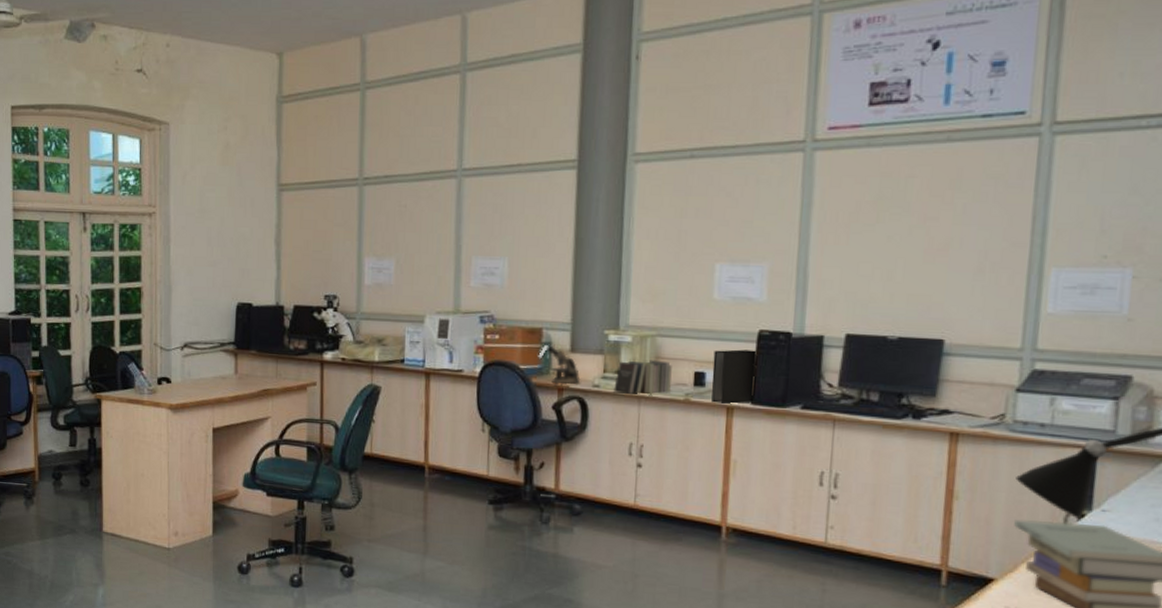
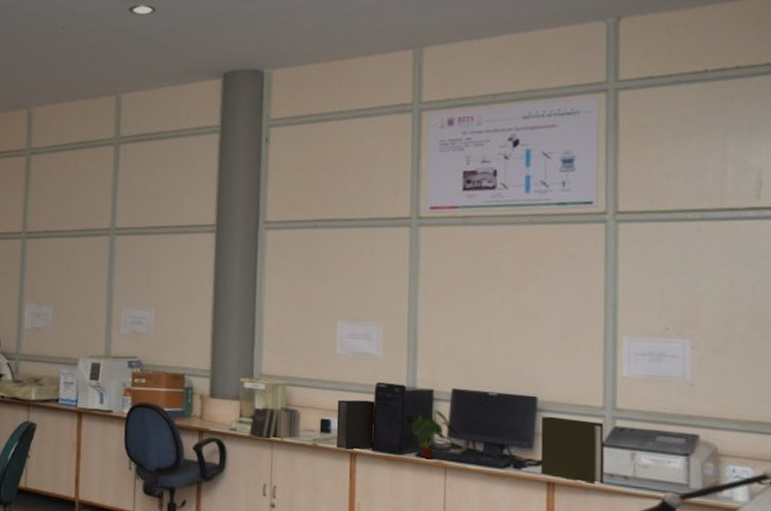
microscope: present [538,344,581,385] -> none [181,389,219,428]
plant: none [789,358,851,412] -> present [404,410,459,460]
binder: none [943,360,1021,433] -> present [540,416,604,484]

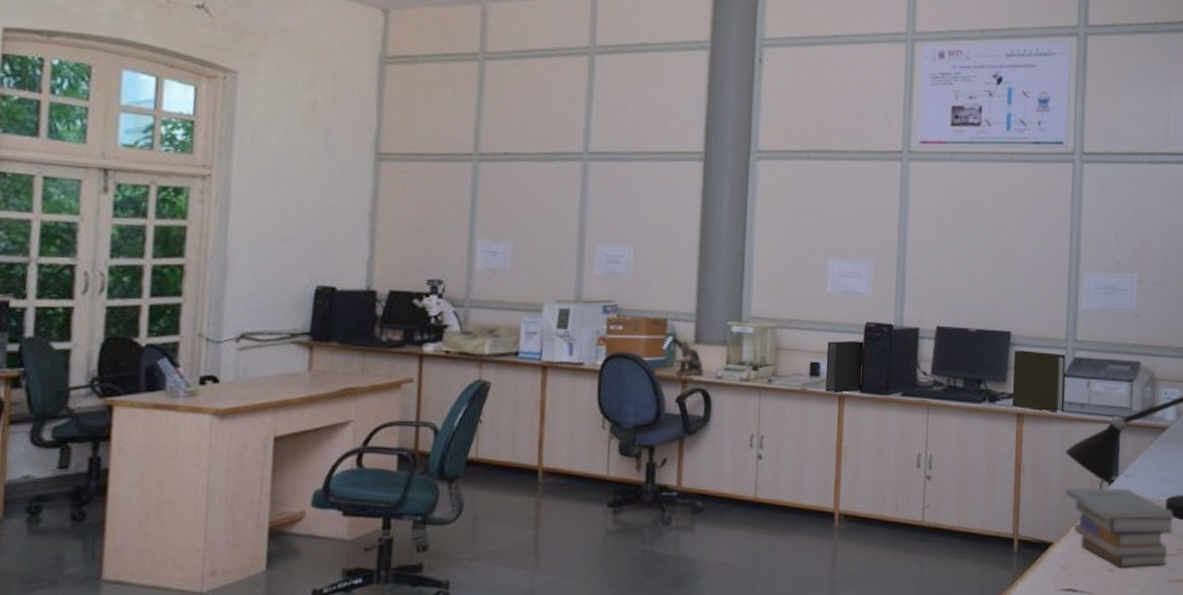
microscope: none [181,389,219,428] -> present [662,335,704,377]
books: present [249,406,301,439] -> none [736,351,791,386]
plant: present [404,410,459,460] -> none [891,348,941,398]

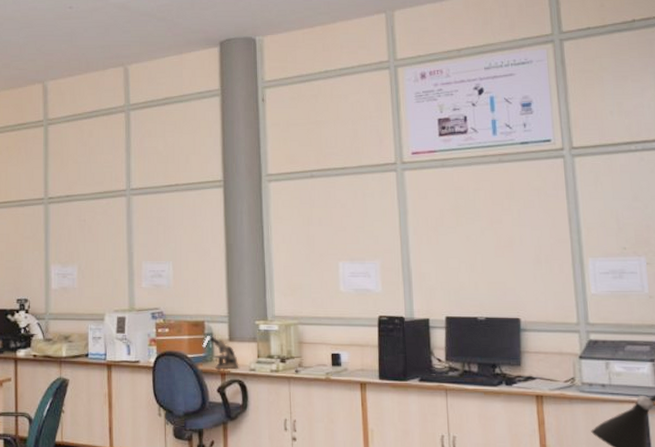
binder: present [825,340,864,393] -> none [345,333,382,380]
binder: present [1012,350,1066,413] -> none [526,335,585,394]

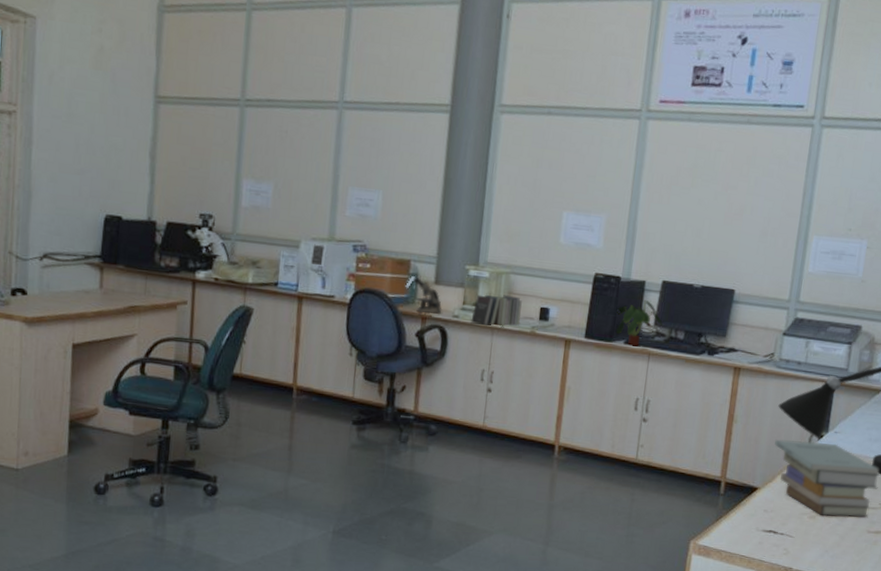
books: none [267,345,315,377] -> present [471,294,522,326]
plant: none [406,337,455,383] -> present [616,300,664,347]

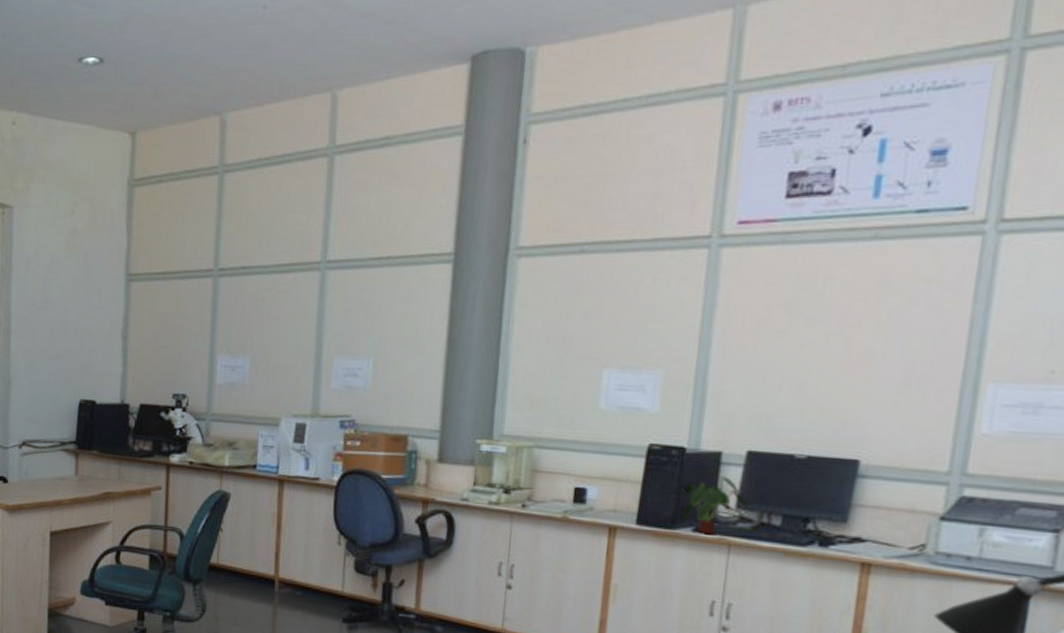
microscope: present [405,275,442,315] -> none [402,452,448,498]
books: present [471,294,522,326] -> none [484,473,550,511]

